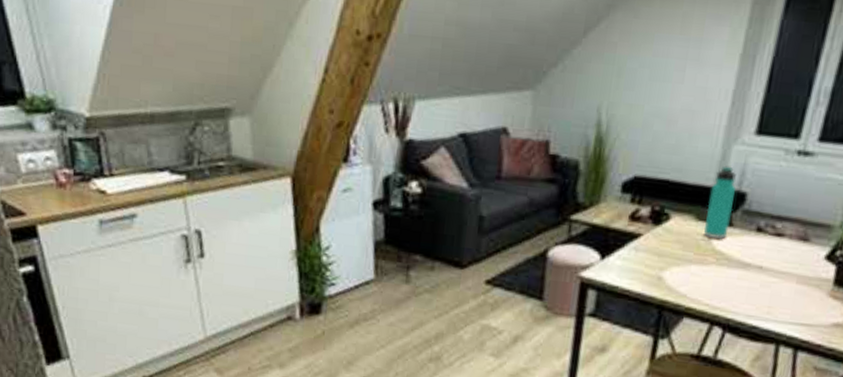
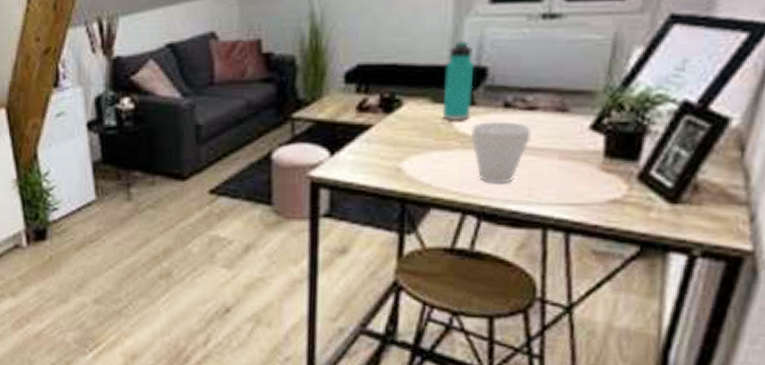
cup: none [725,242,777,301] -> present [471,121,531,184]

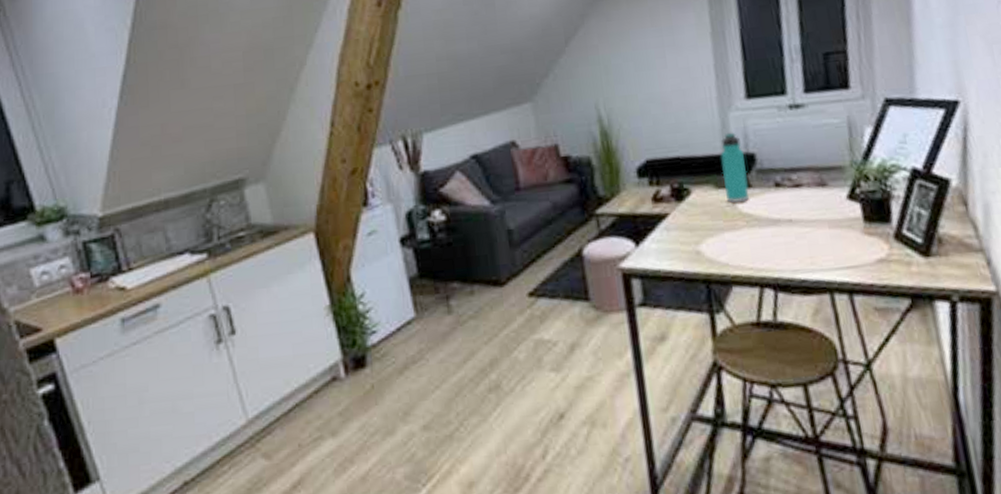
cup: present [471,121,531,184] -> none [752,199,803,256]

